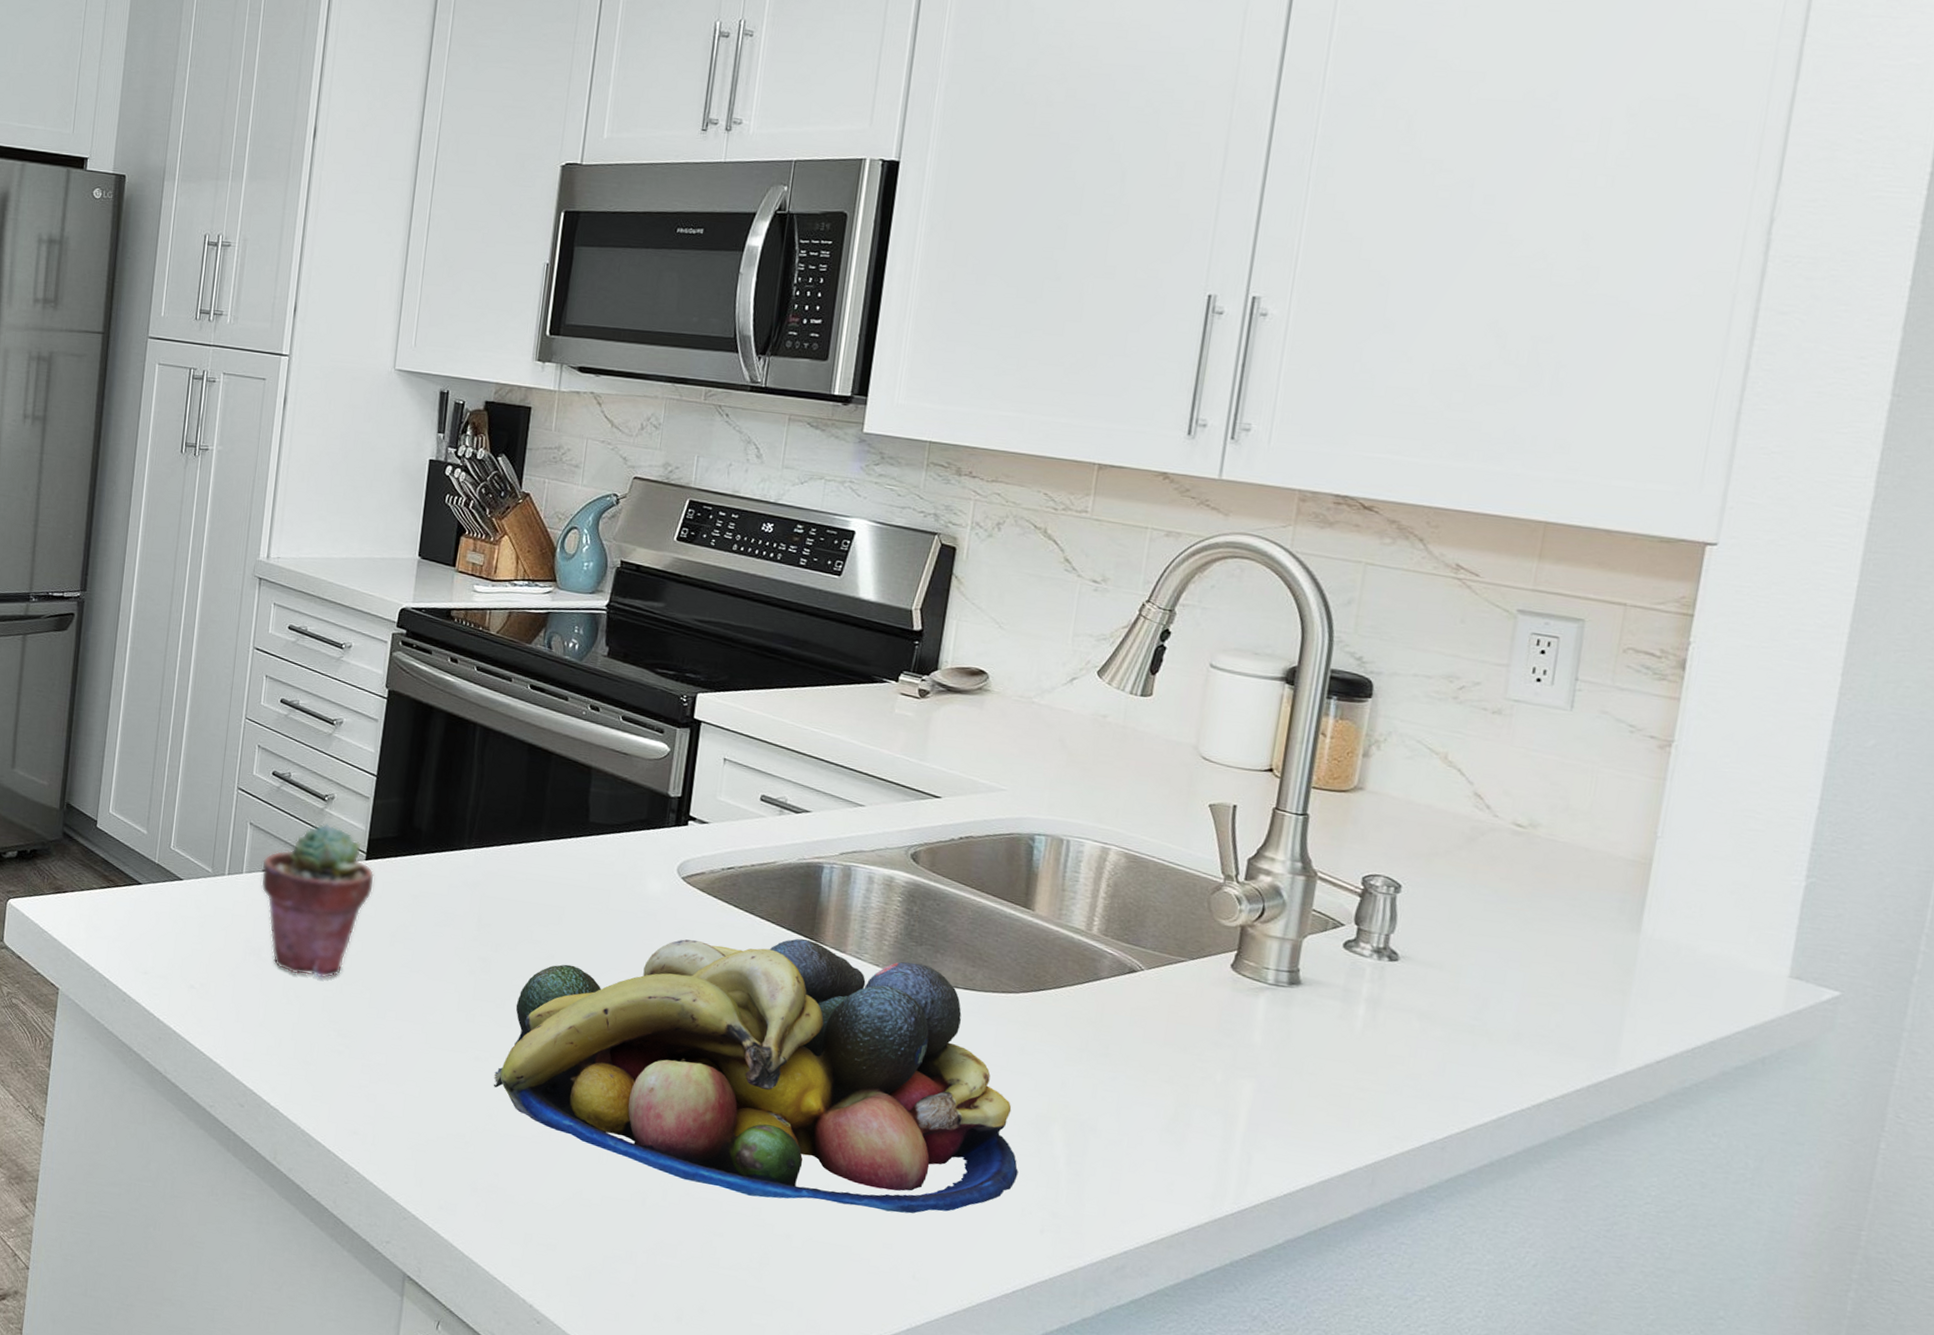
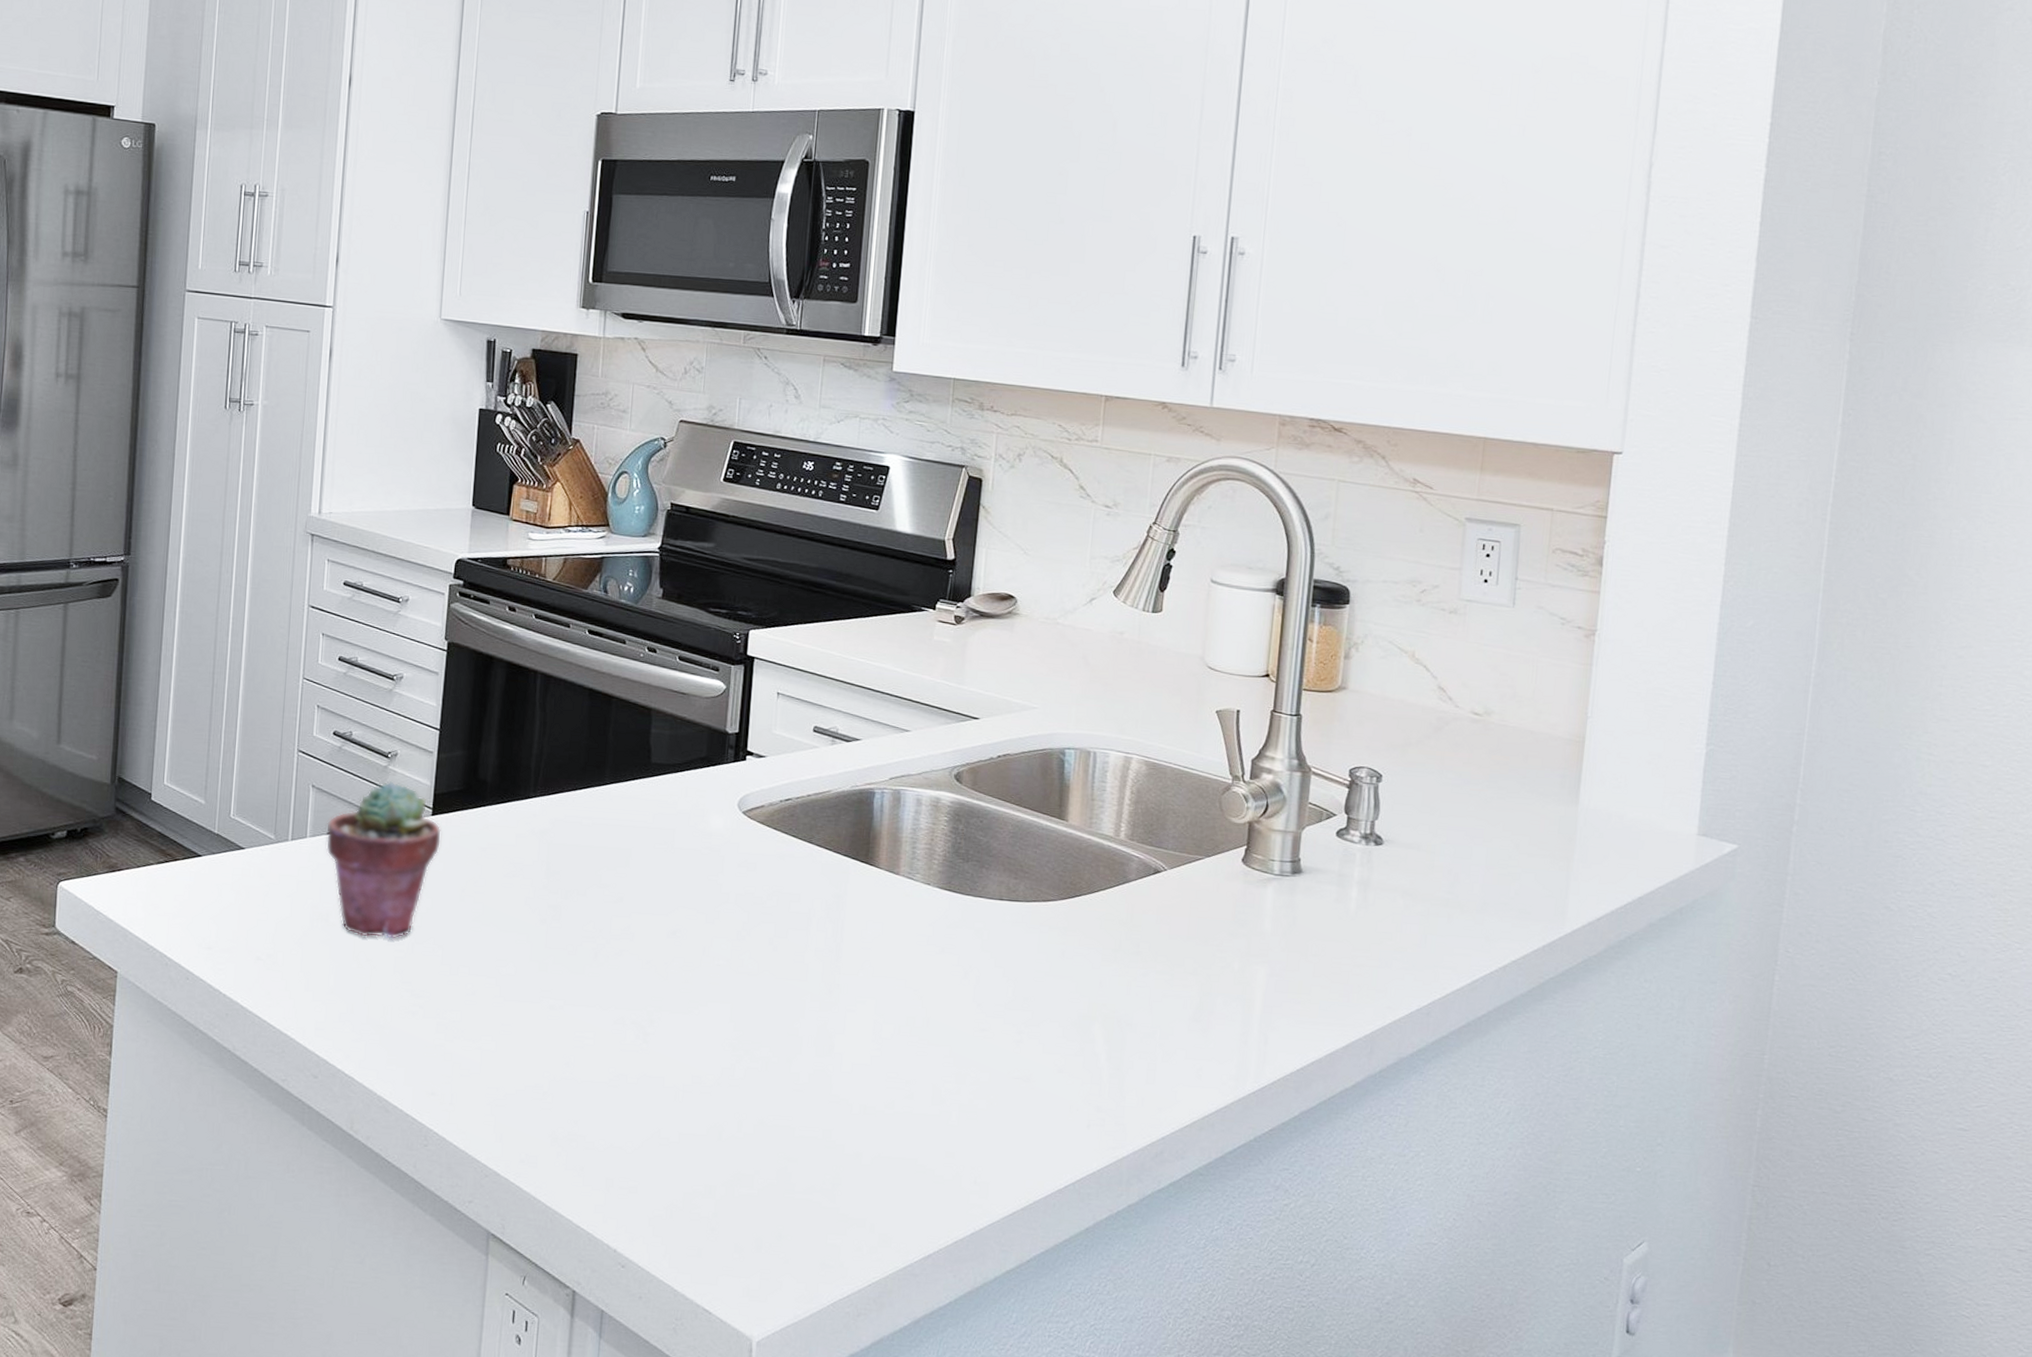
fruit bowl: present [493,938,1019,1214] -> none [568,863,1065,1122]

